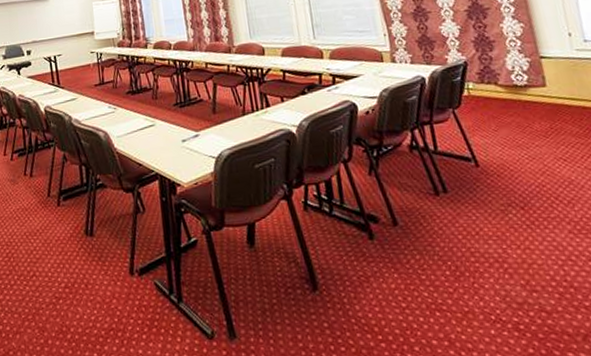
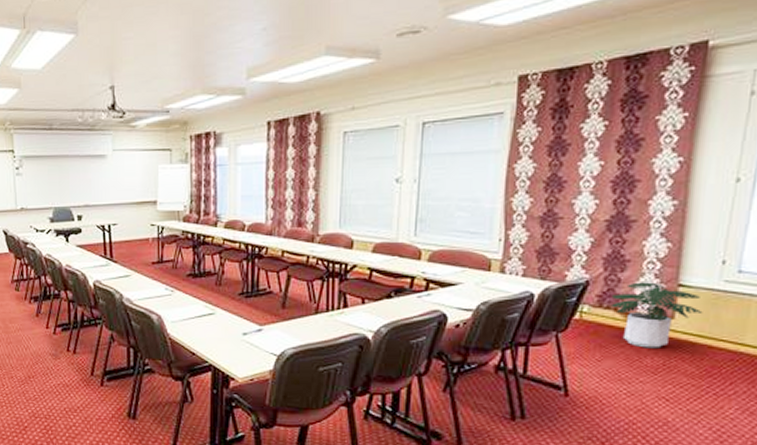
potted plant: none [488,57,568,115] -> present [610,282,703,349]

